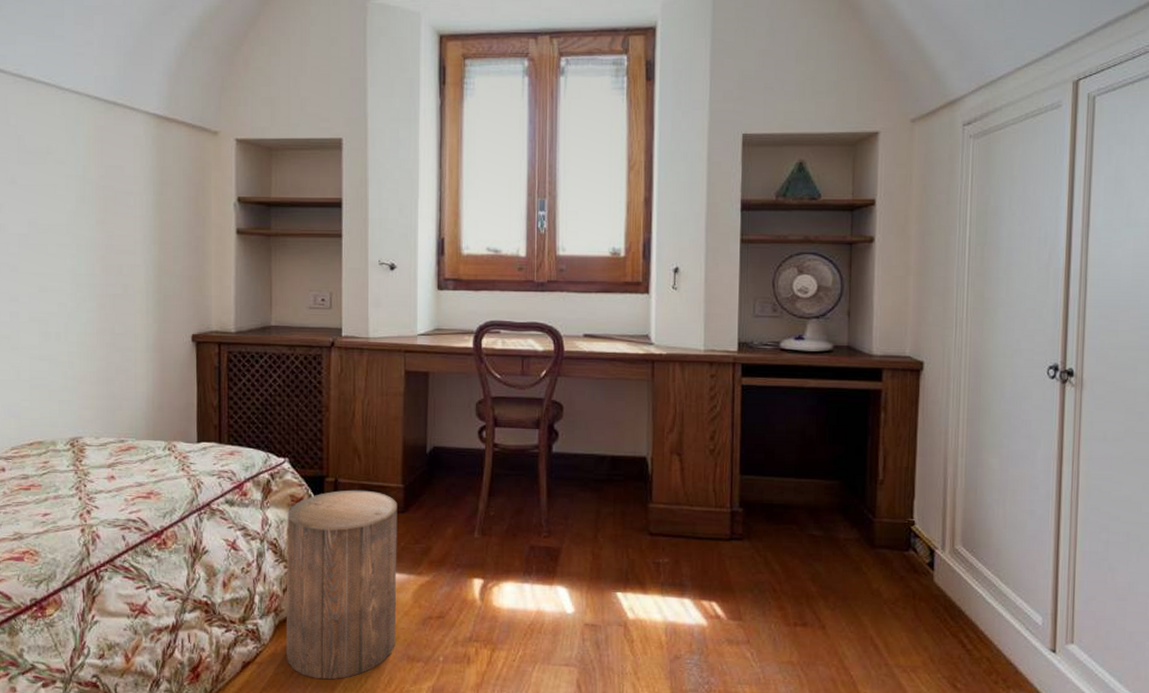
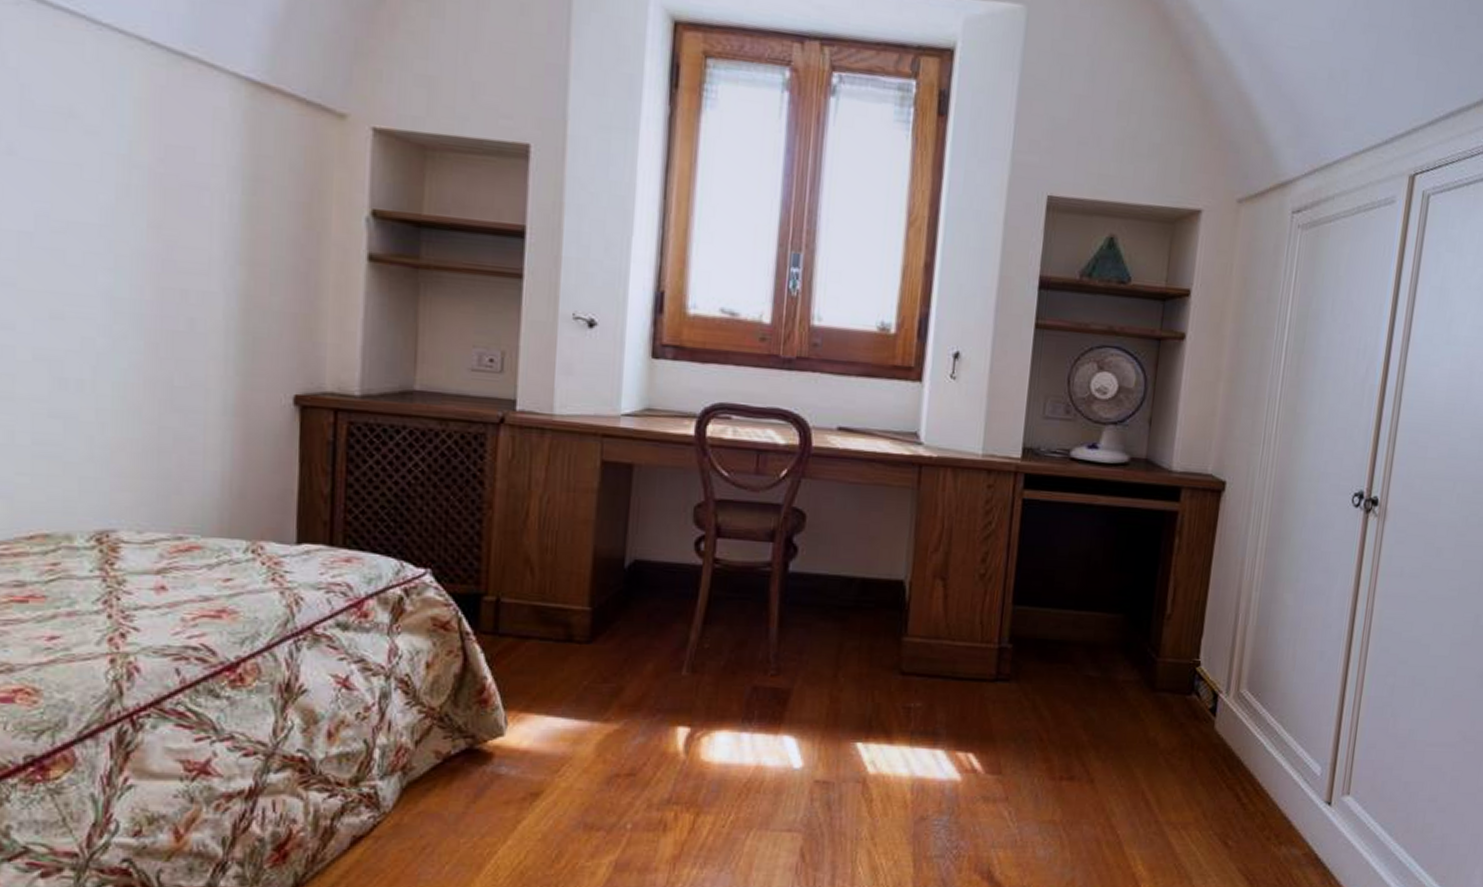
stool: present [286,490,398,680] -> none [415,612,582,856]

